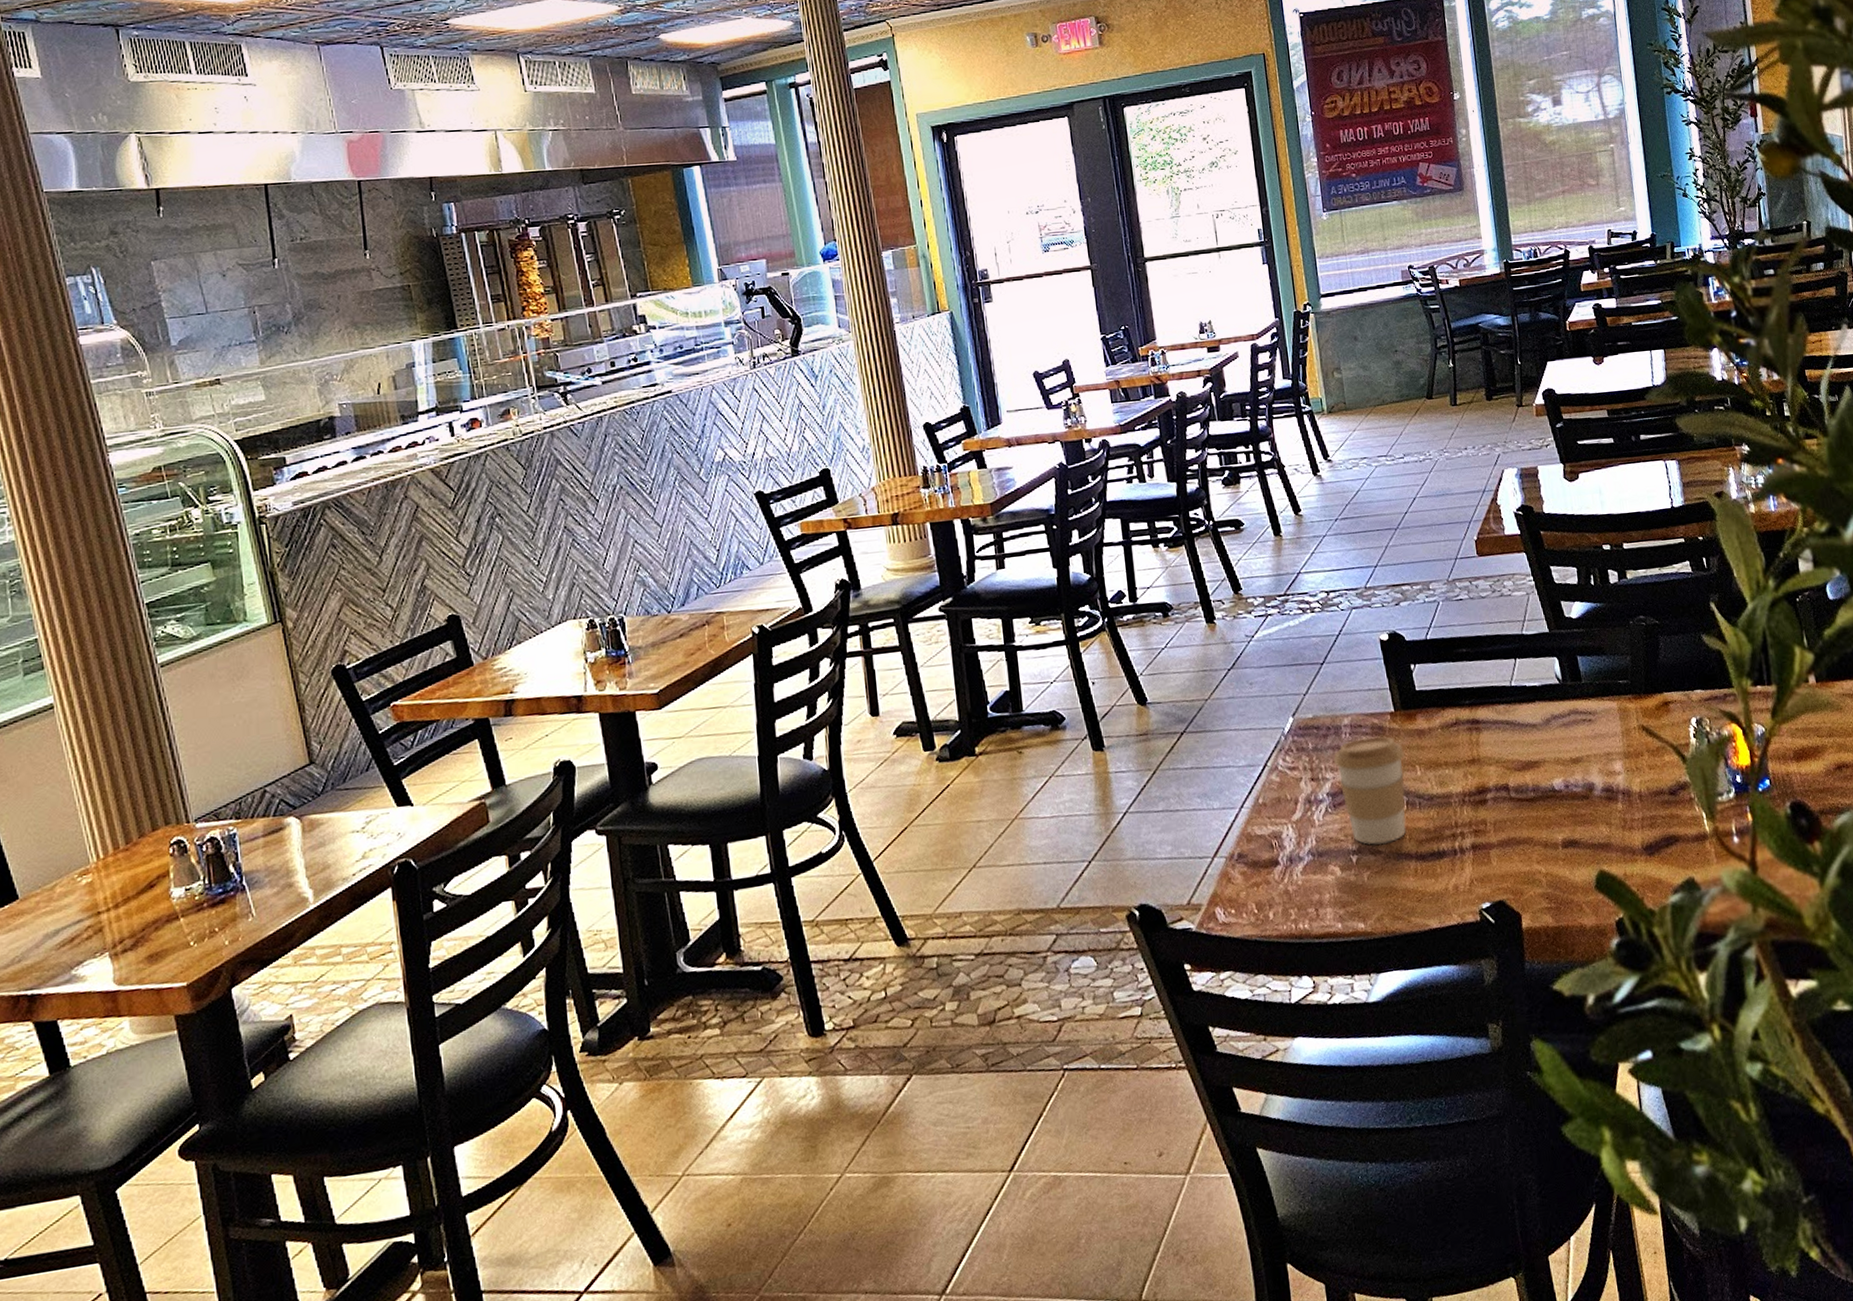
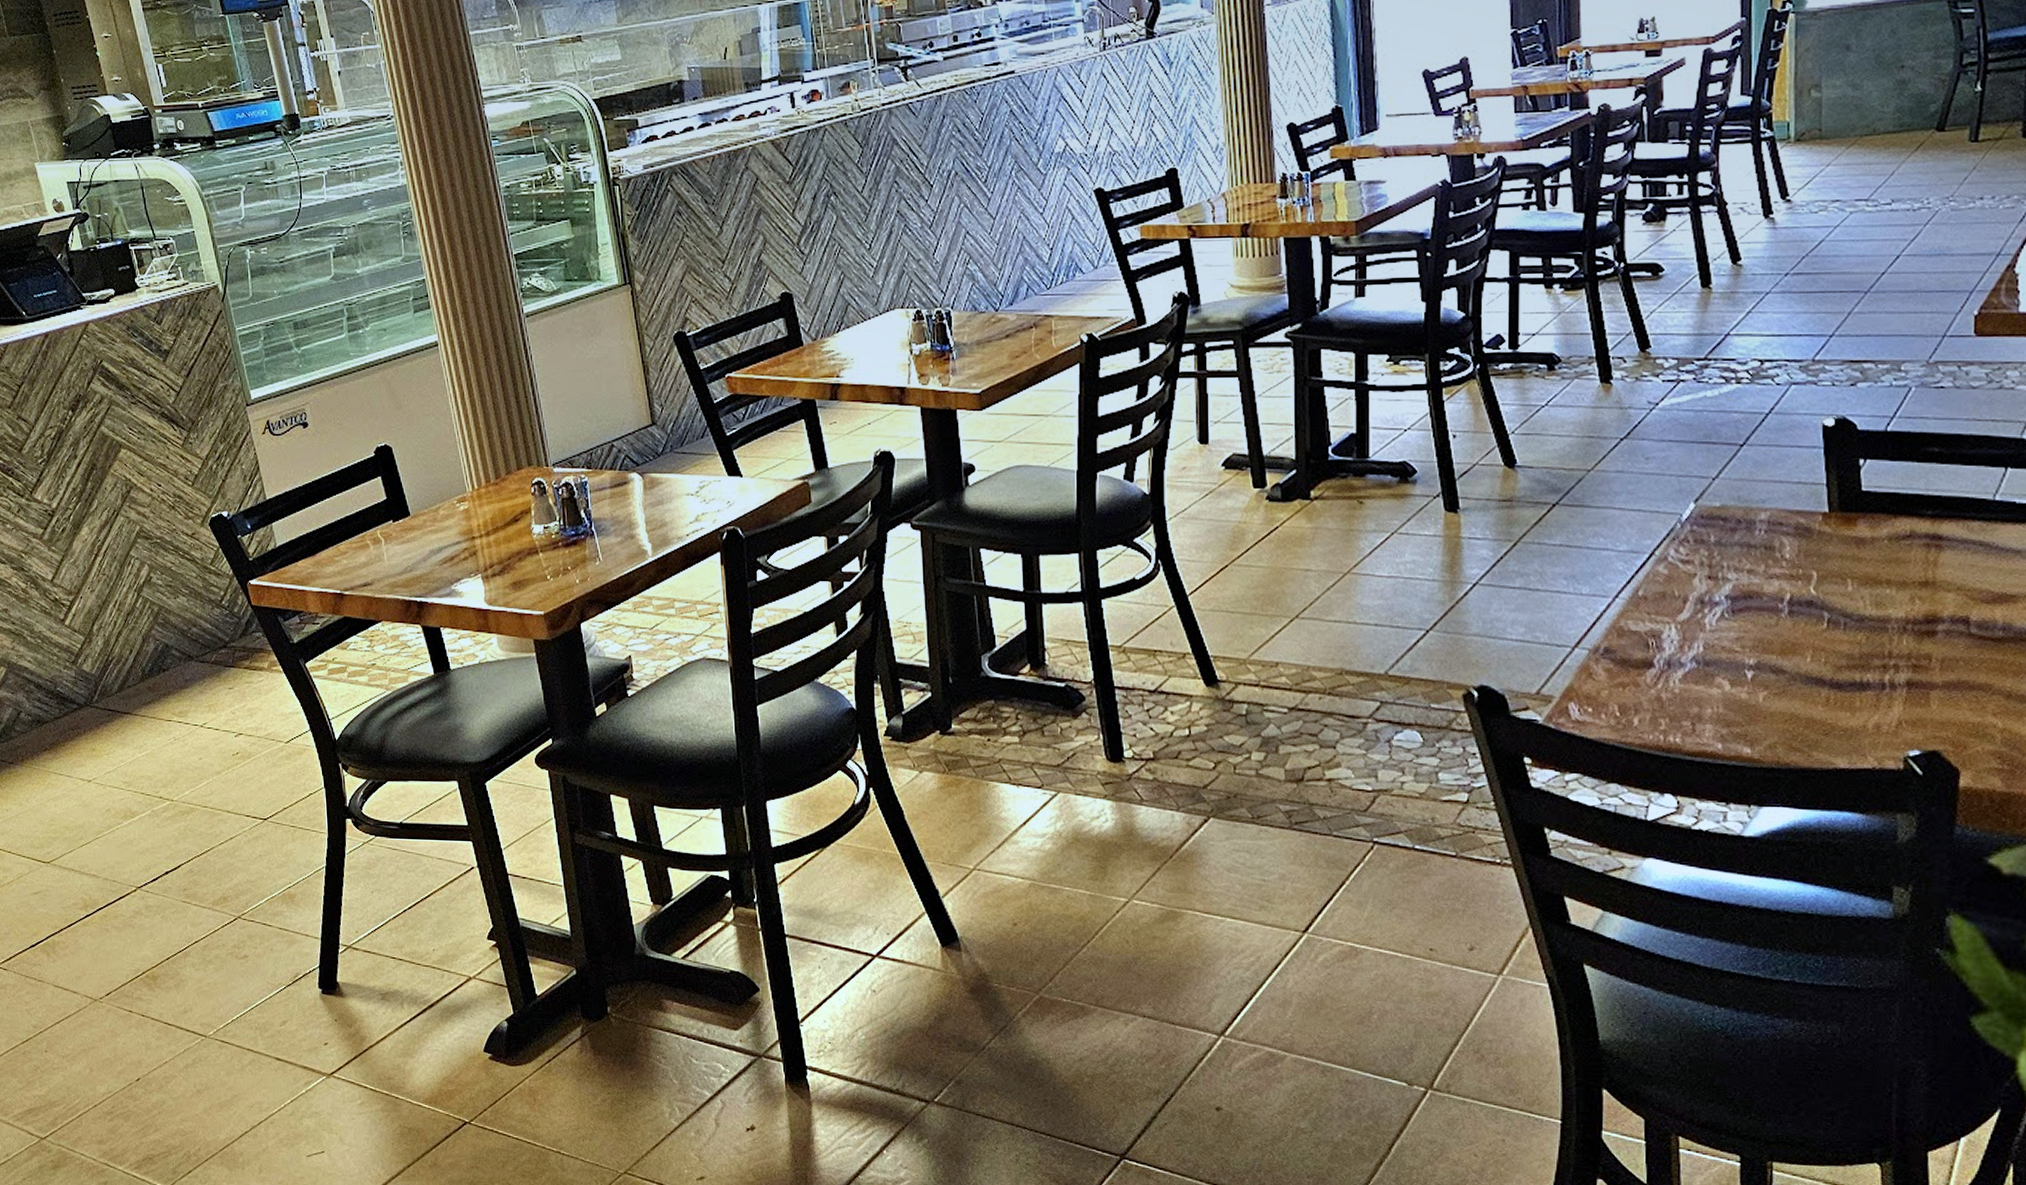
coffee cup: present [1334,736,1406,845] -> none [1740,537,1834,664]

